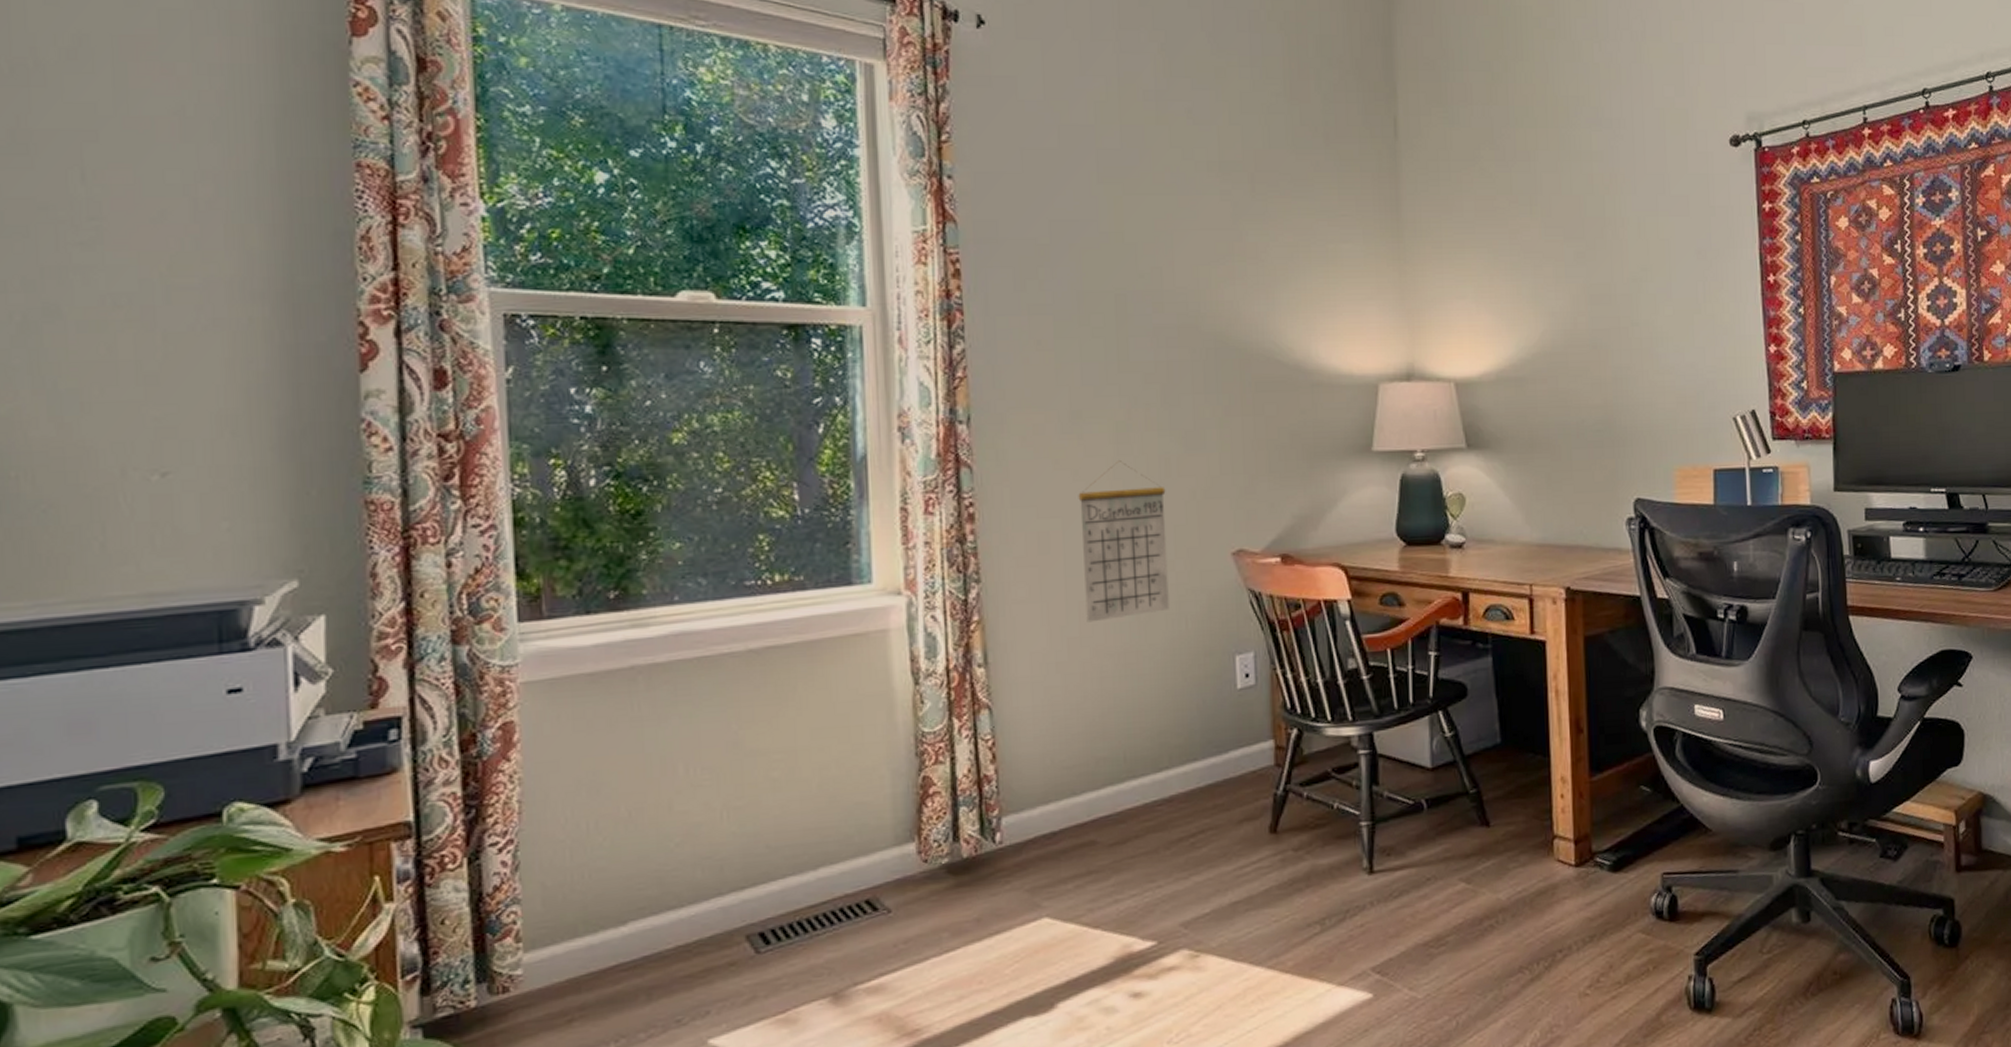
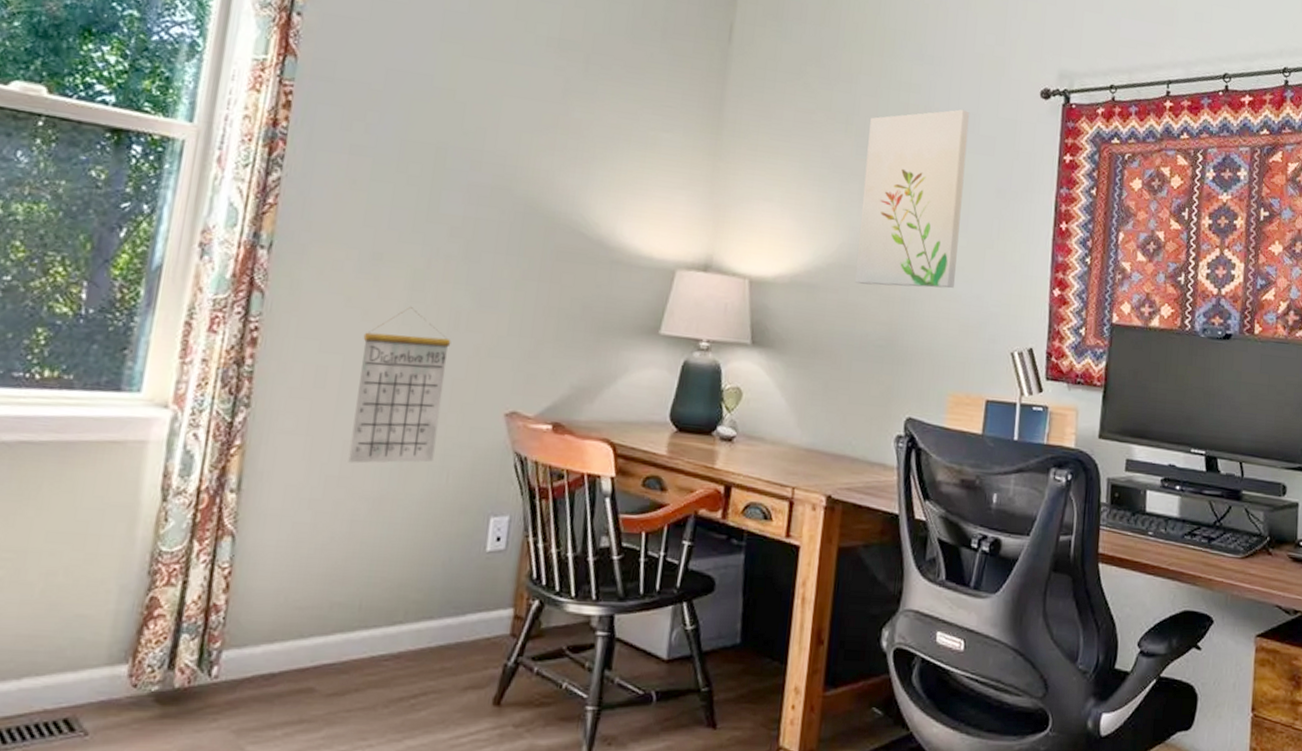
wall art: none [1555,172,1667,370] -> present [855,109,970,288]

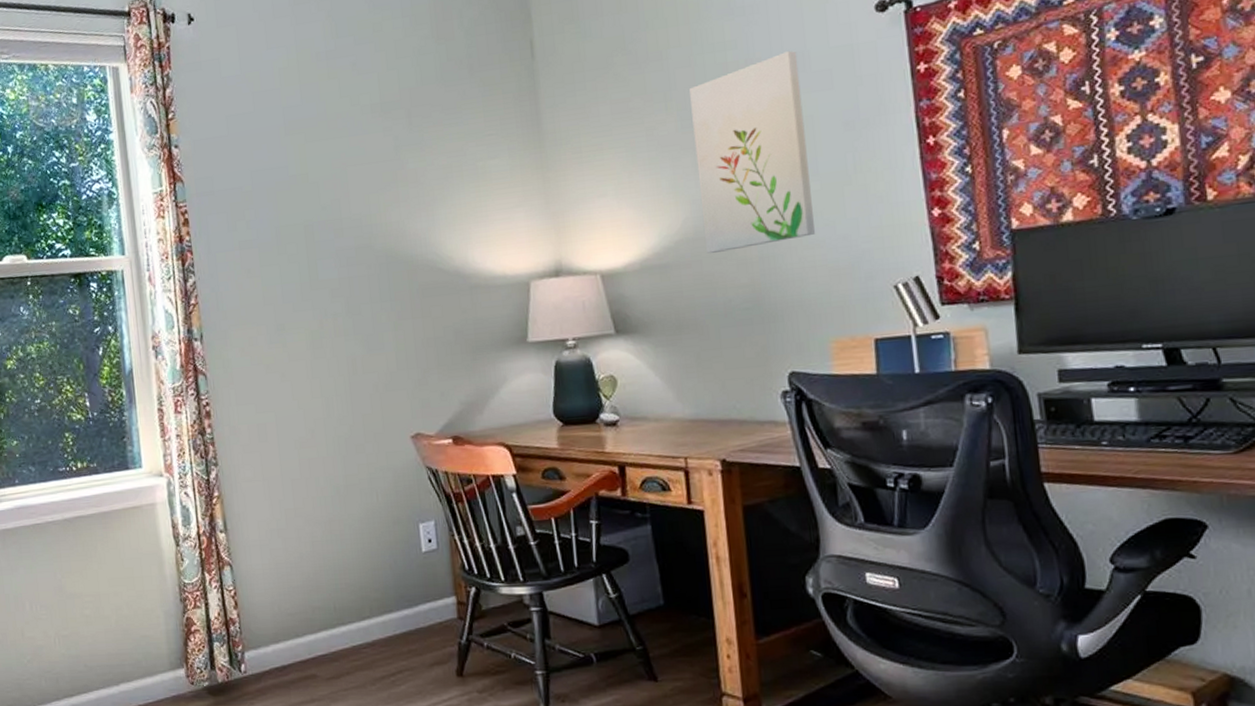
calendar: present [348,307,451,464] -> none [286,363,363,497]

